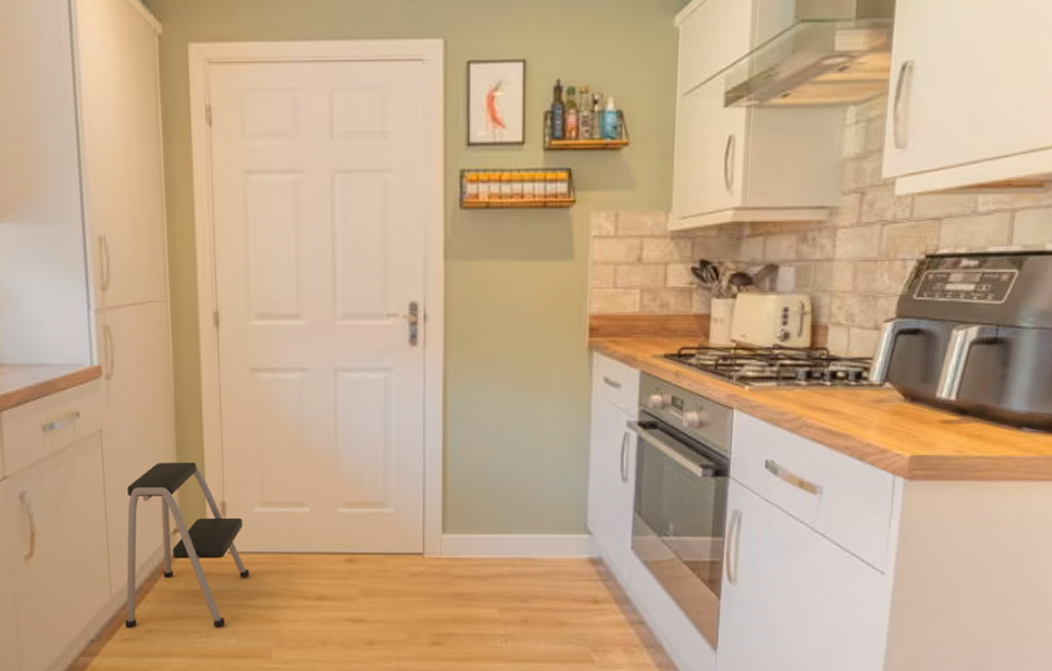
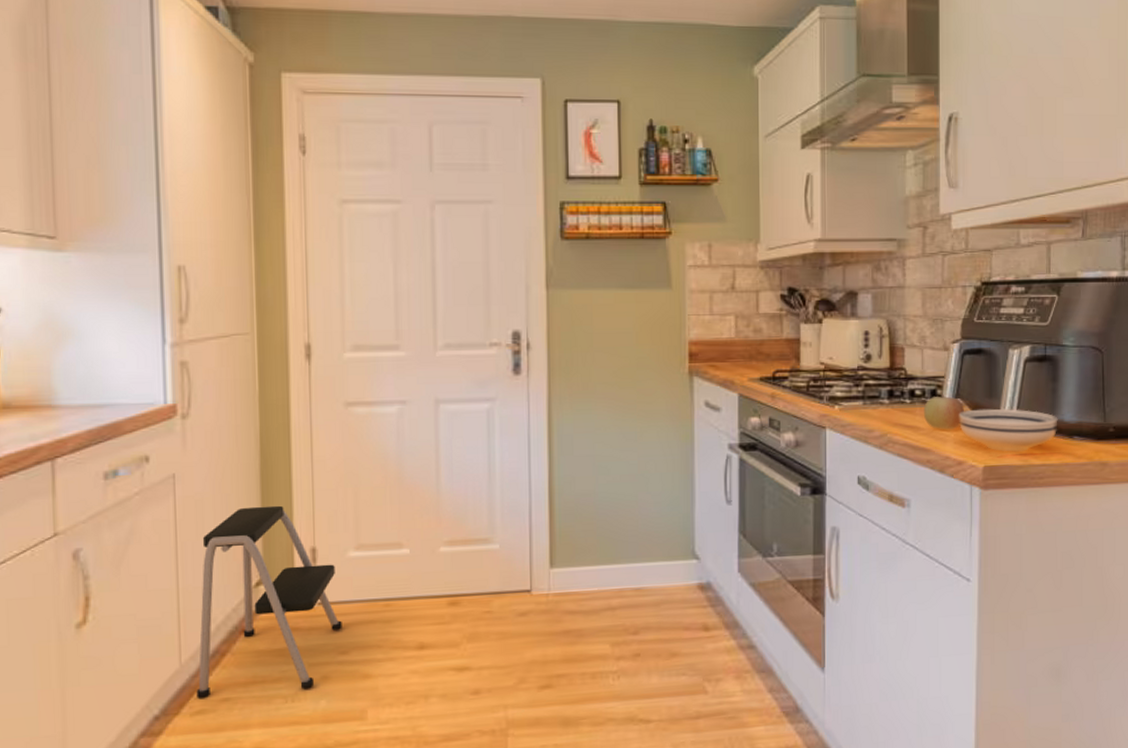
fruit: none [844,373,893,416] -> present [923,390,964,430]
bowl: none [886,394,1005,442] -> present [959,408,1058,452]

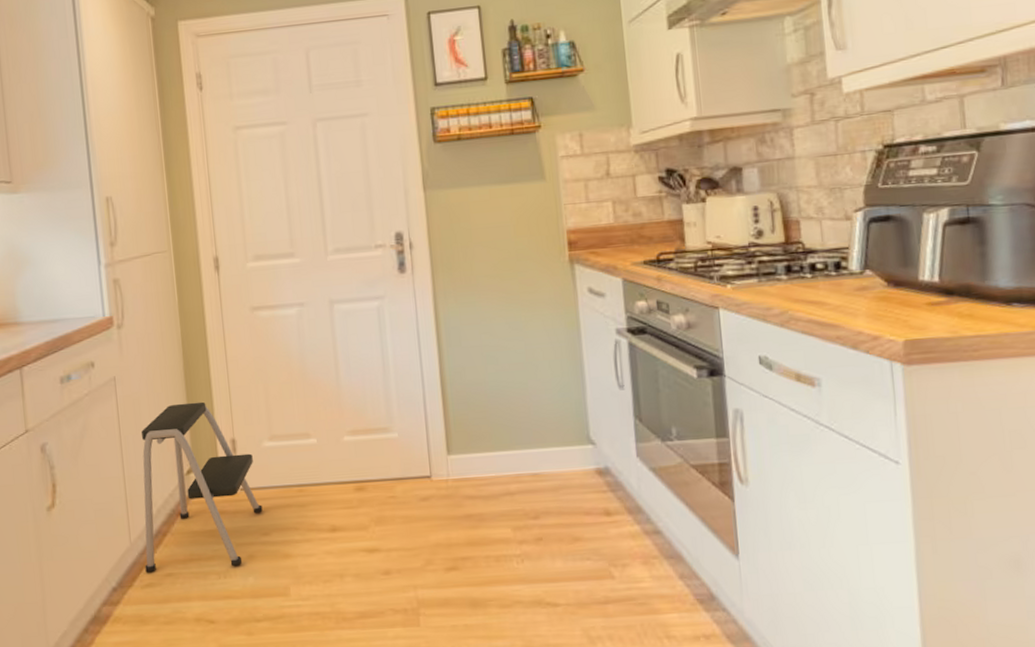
fruit: present [923,390,964,430] -> none [827,262,875,304]
bowl: present [959,408,1058,452] -> none [870,277,992,324]

